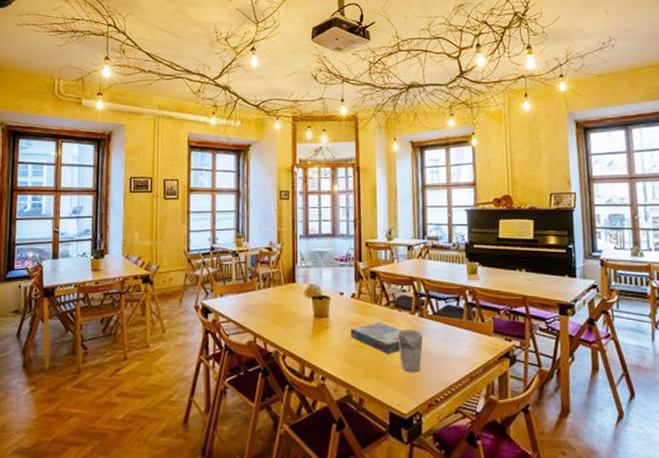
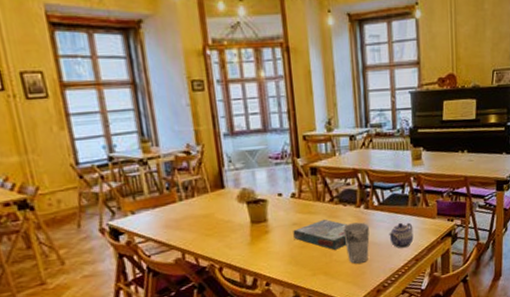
teapot: none [443,335,468,364] -> present [389,222,414,249]

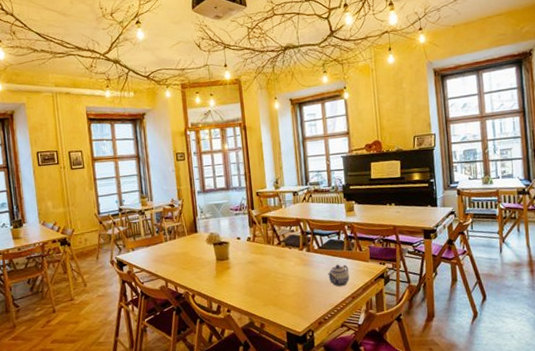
board game: present [293,219,347,250] -> none [248,259,293,285]
cup: present [343,222,370,264] -> none [289,263,311,298]

